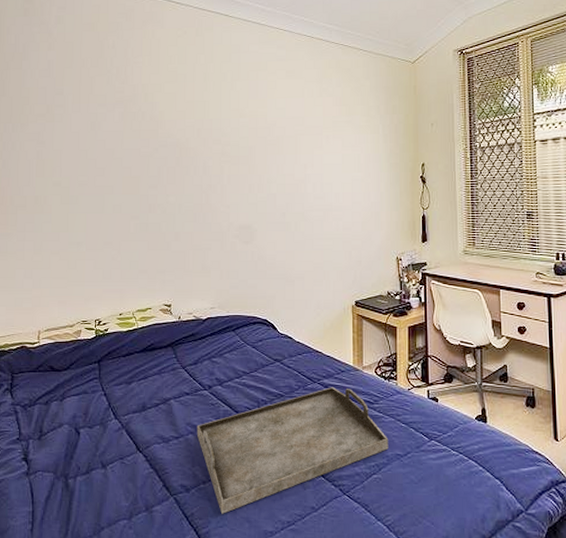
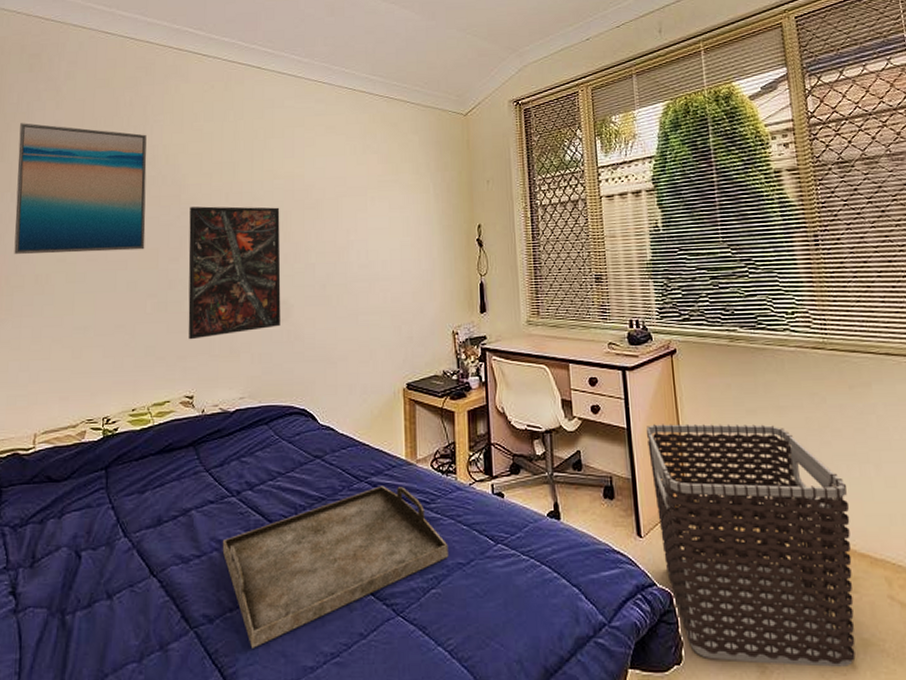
wall art: none [16,62,128,178] -> present [14,123,147,254]
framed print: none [166,140,246,257] -> present [188,206,281,340]

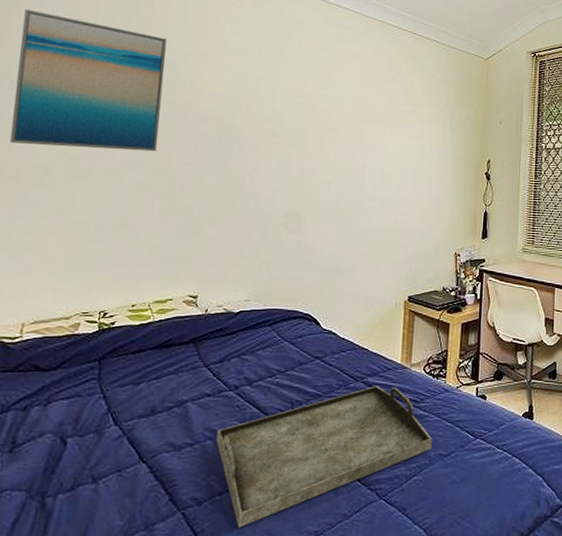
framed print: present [188,206,281,340] -> none [196,115,301,243]

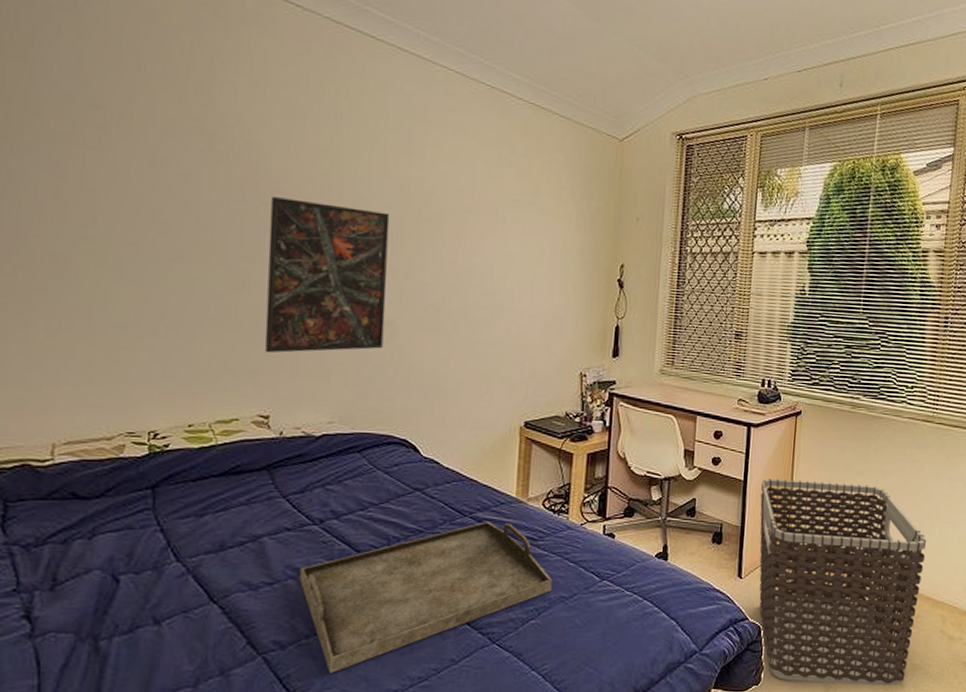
wall art: present [9,9,167,152] -> none [16,48,214,241]
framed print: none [196,115,301,243] -> present [264,197,390,354]

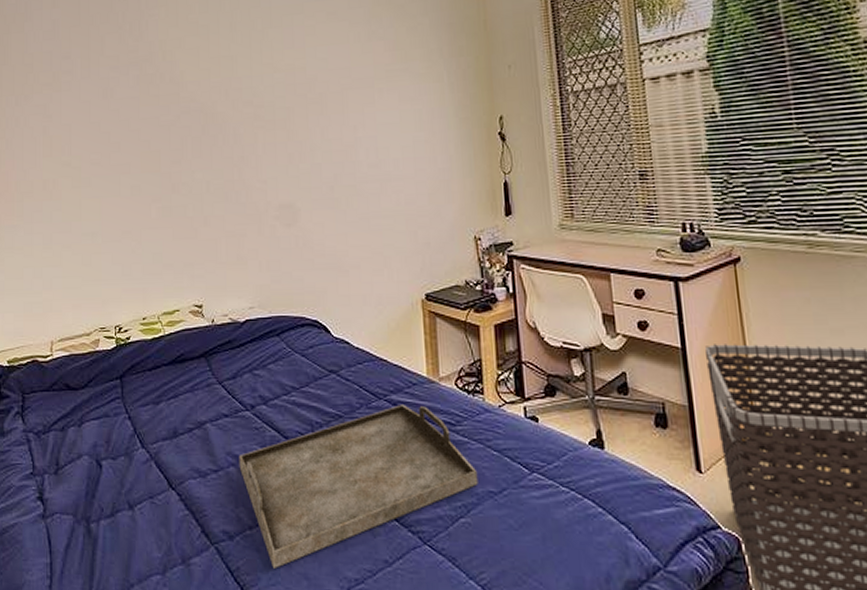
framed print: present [264,197,390,354] -> none [189,103,288,246]

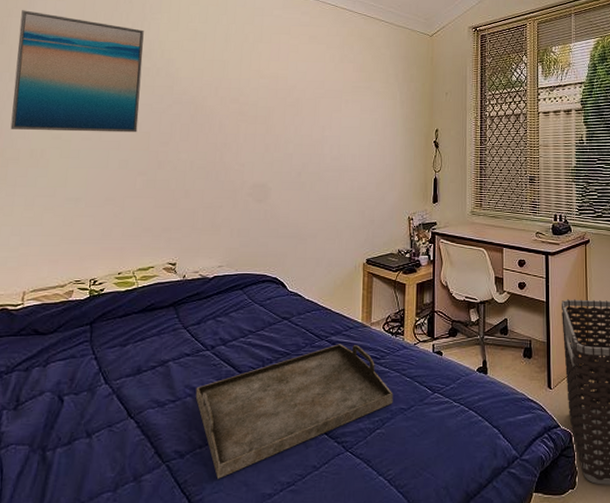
wall art: none [20,23,147,159] -> present [10,10,144,133]

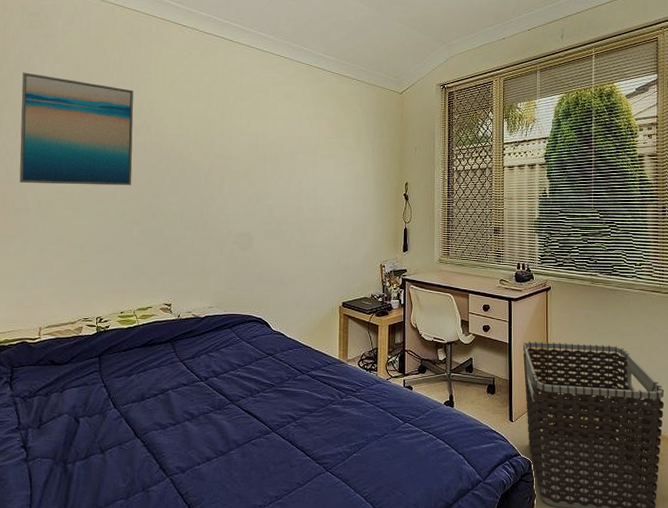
serving tray: present [195,344,393,479] -> none [193,378,368,491]

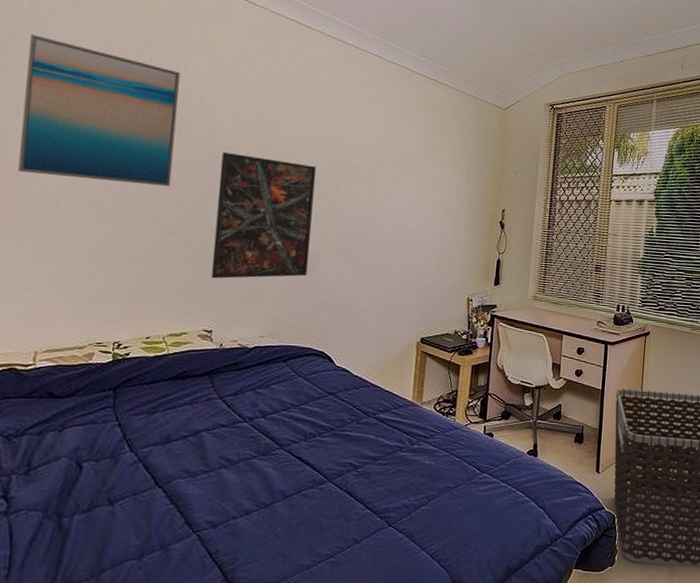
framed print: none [167,153,245,260] -> present [211,152,317,279]

